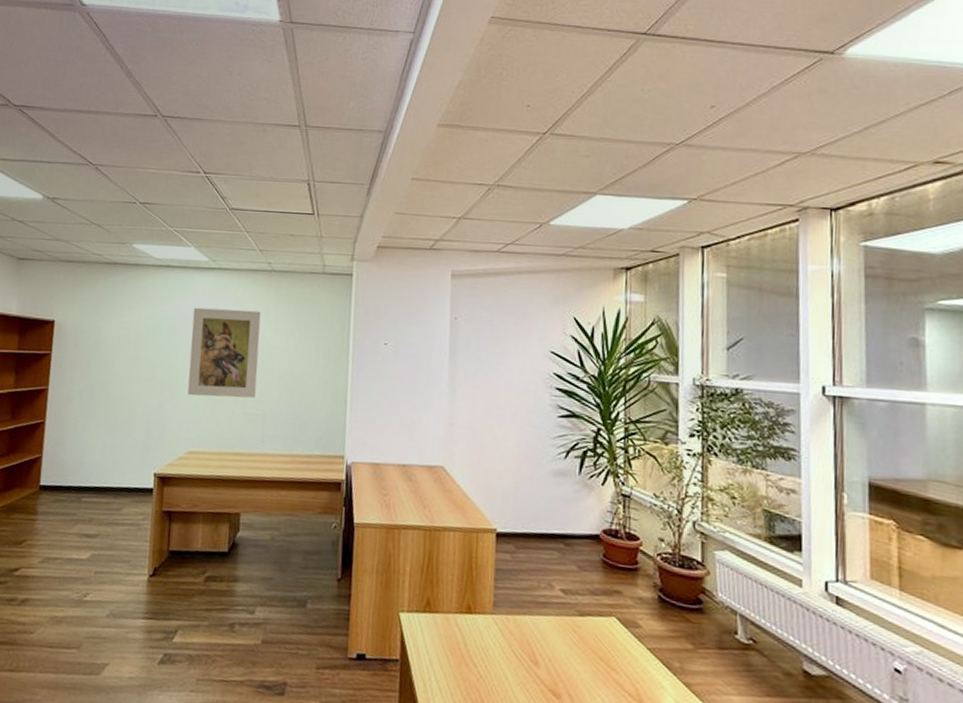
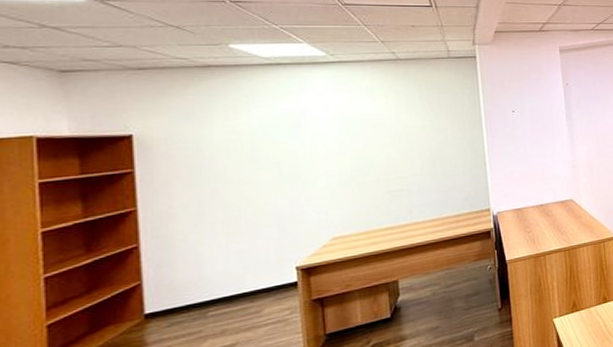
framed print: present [187,307,261,399] -> none [317,97,397,186]

